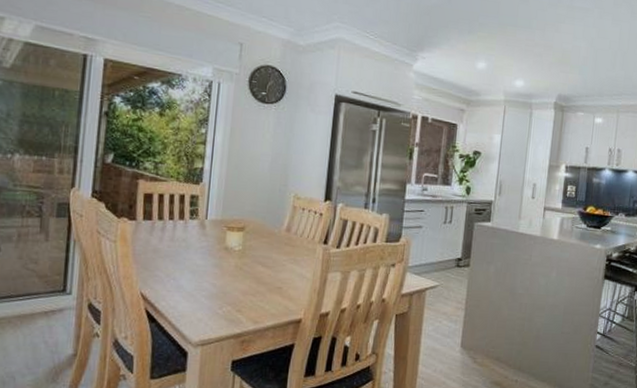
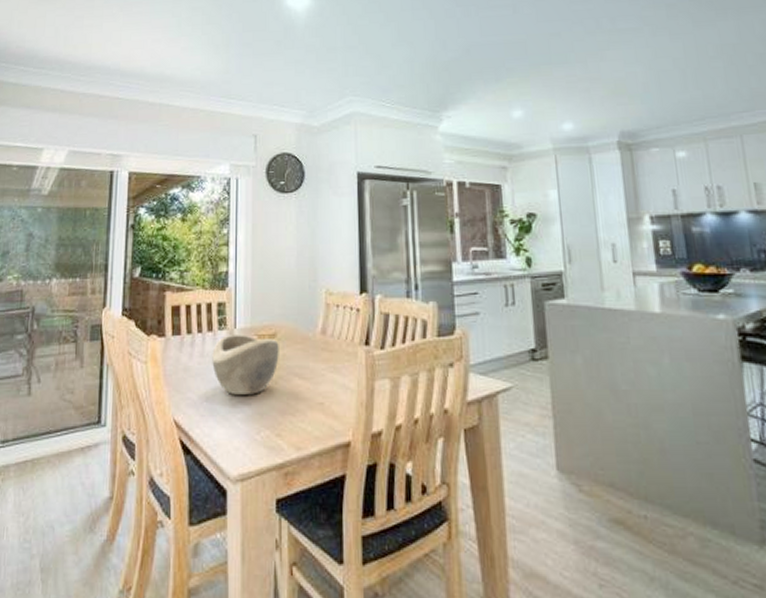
decorative bowl: none [181,224,247,277] -> present [212,335,279,395]

